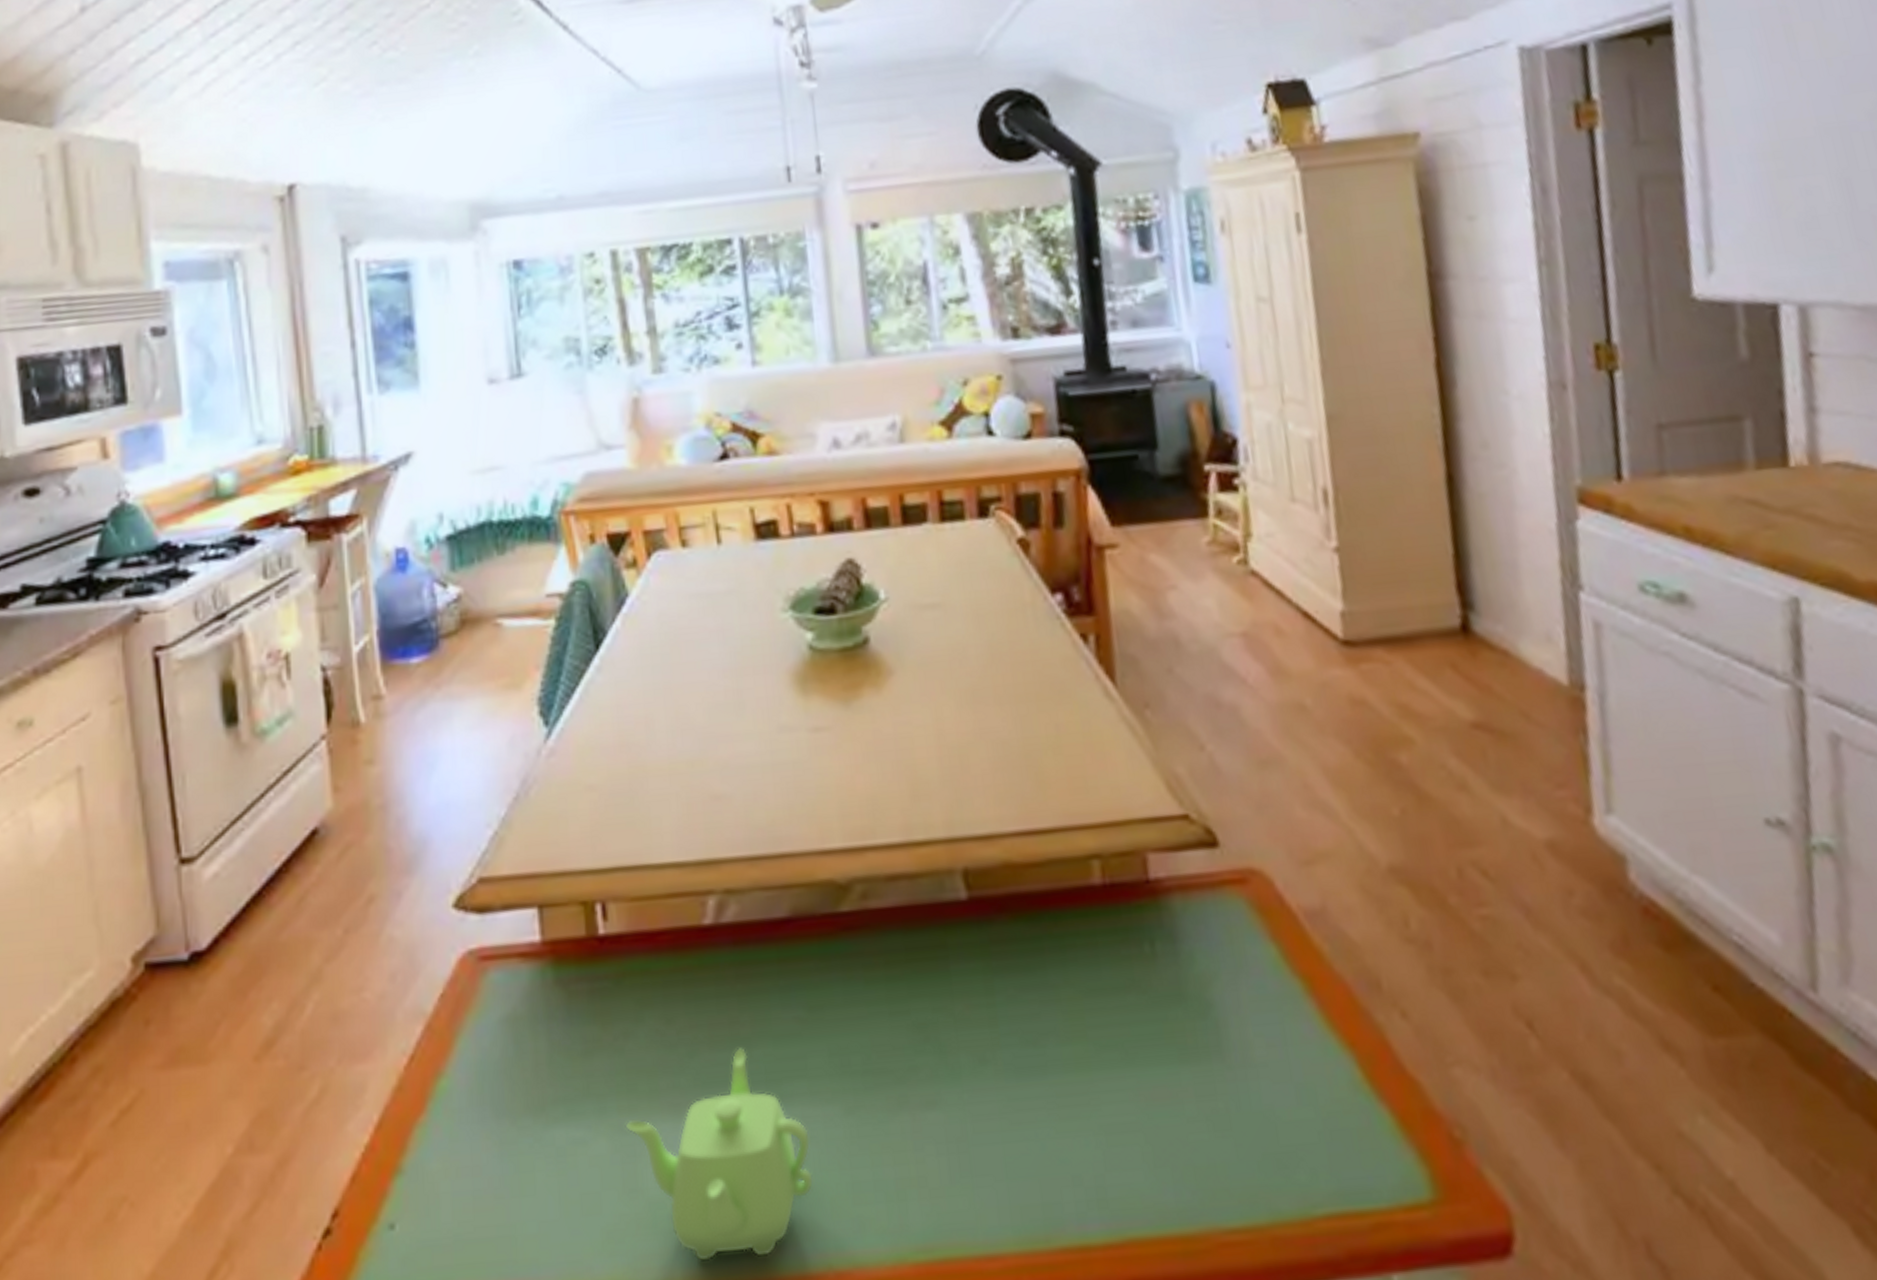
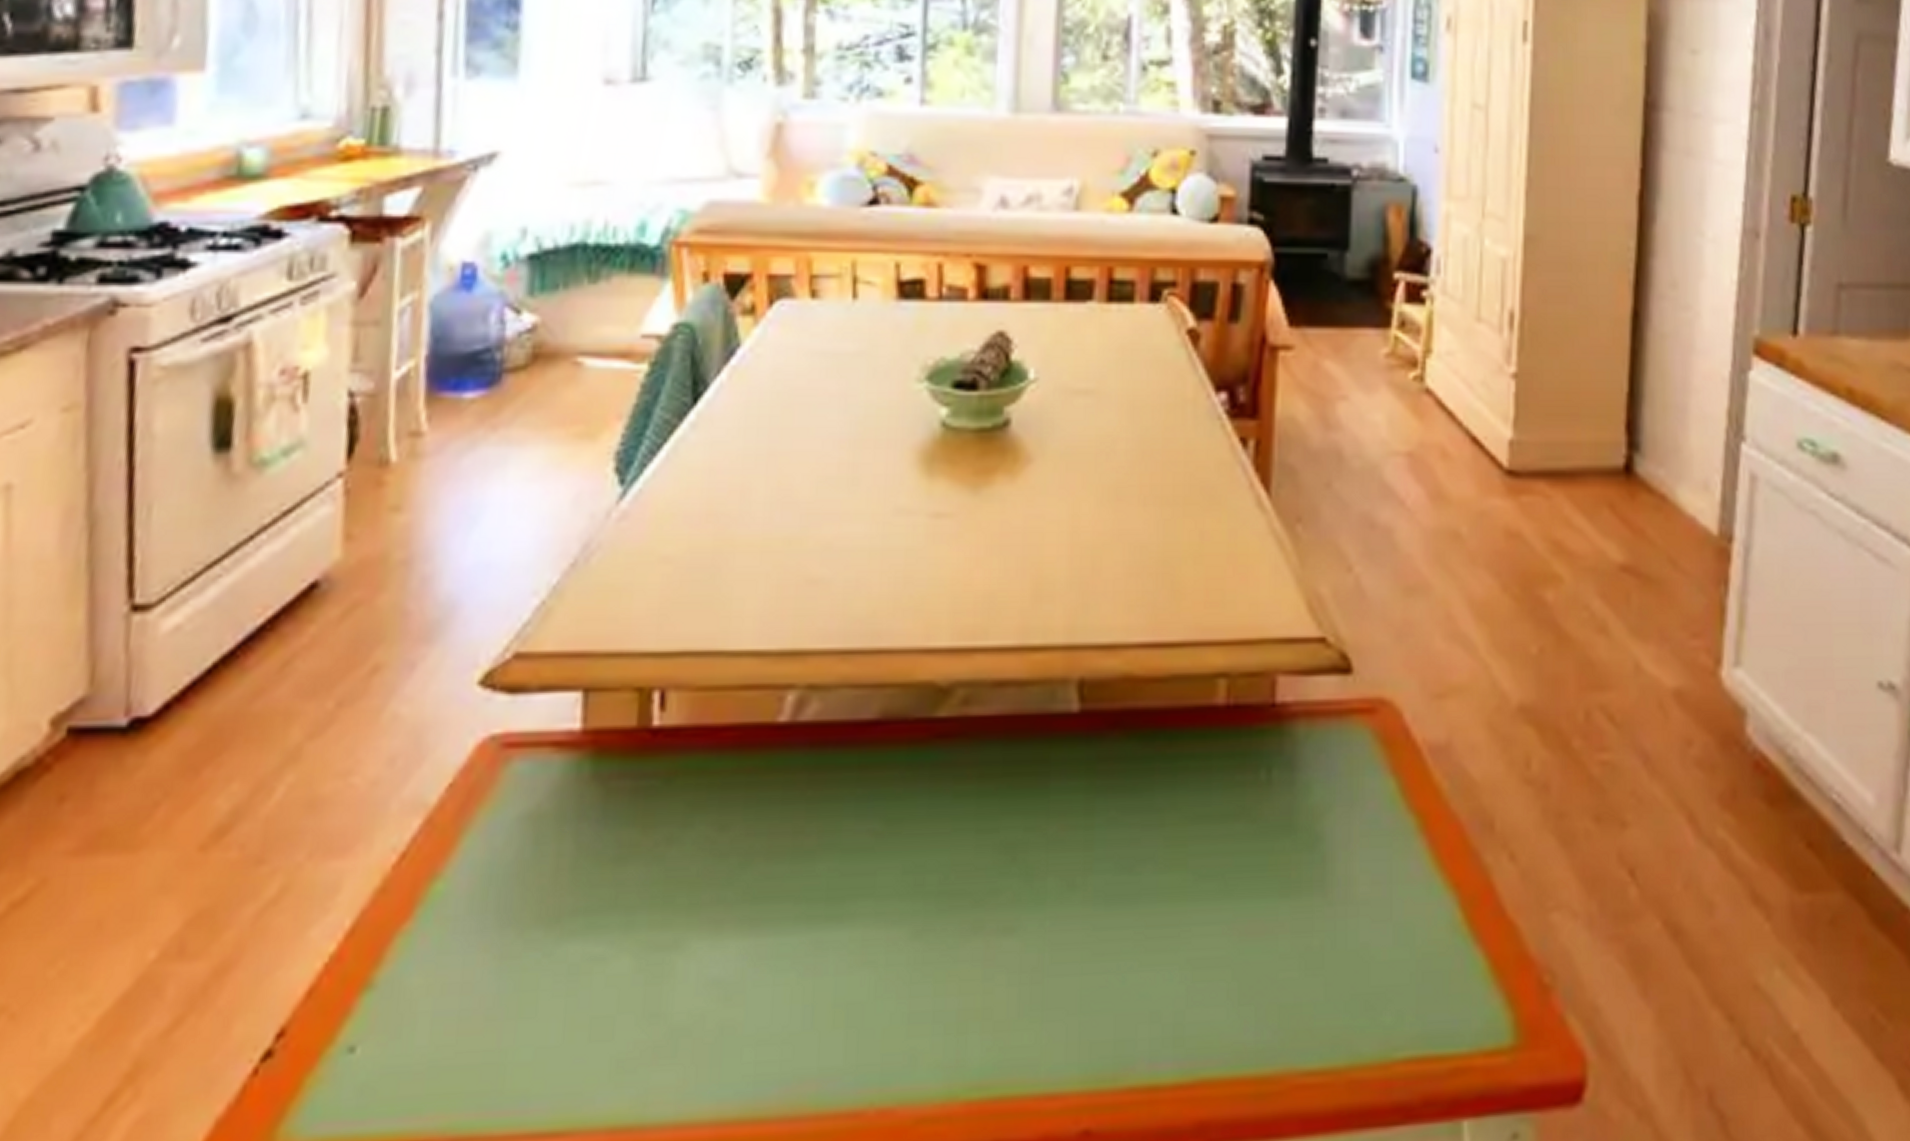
teapot: present [626,1048,814,1262] -> none [655,861,868,1096]

